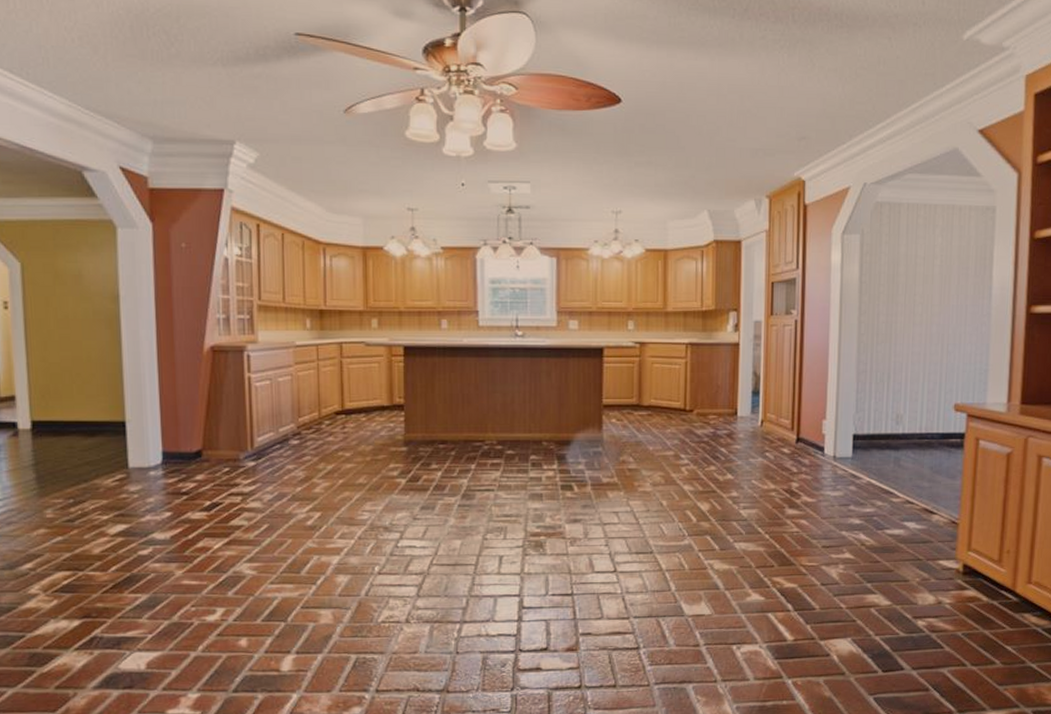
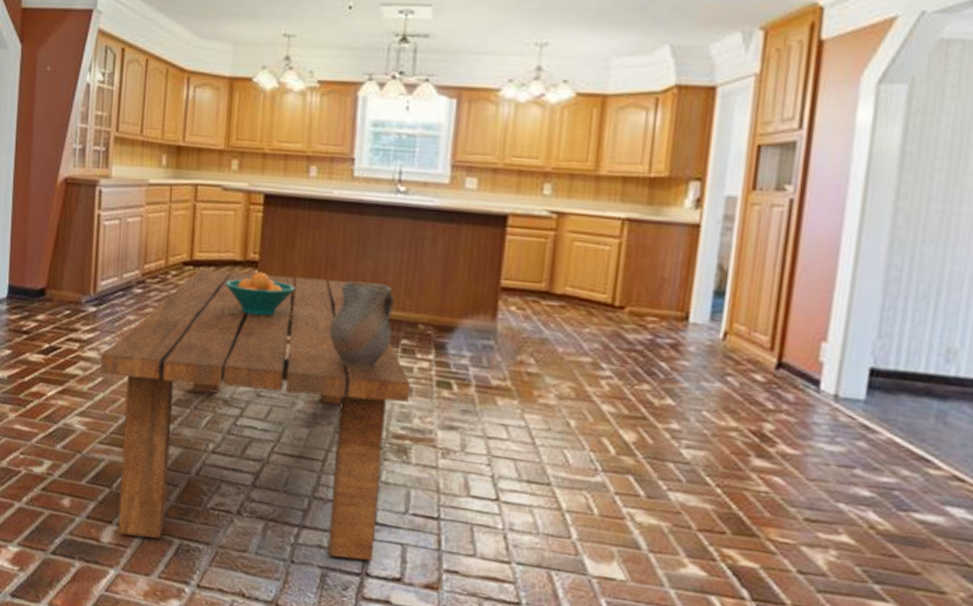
dining table: none [265,414,540,661] -> present [100,269,410,561]
fruit bowl: none [375,413,439,451] -> present [225,271,296,316]
ceramic pitcher: none [471,412,523,484] -> present [330,280,395,370]

